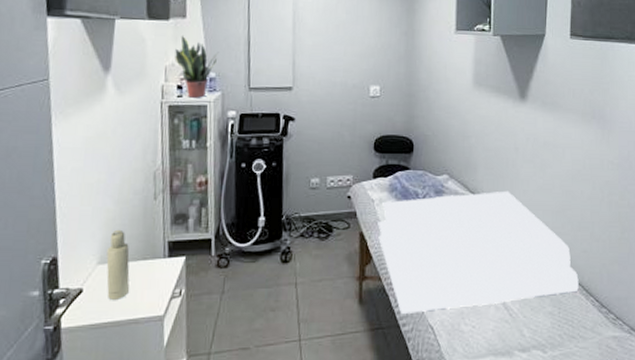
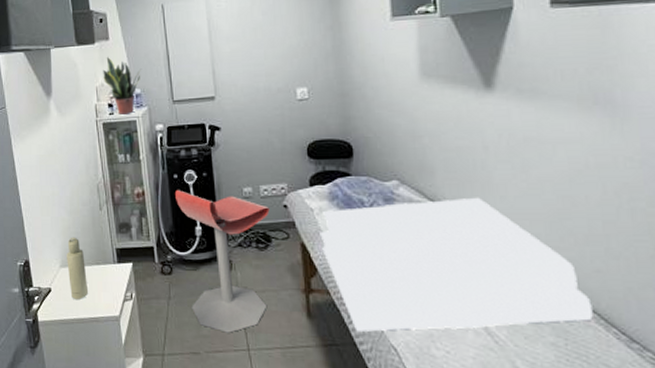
stool: none [241,180,334,325] -> present [175,190,270,333]

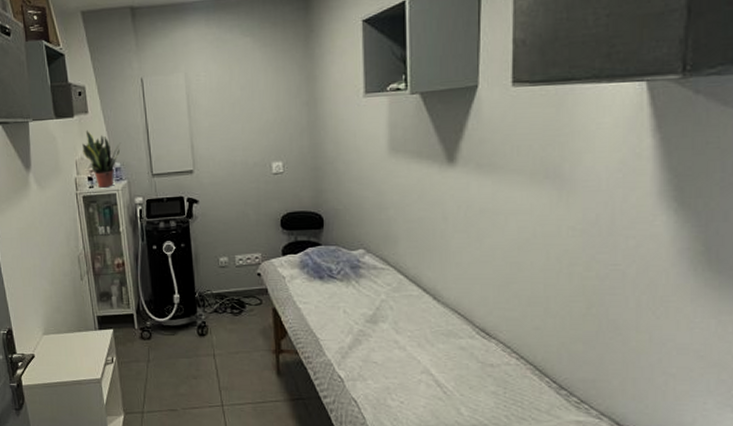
bottle: present [66,237,89,299] -> none [49,306,71,364]
stool: present [175,190,270,333] -> none [154,260,244,391]
books: present [320,197,593,333] -> none [290,264,529,387]

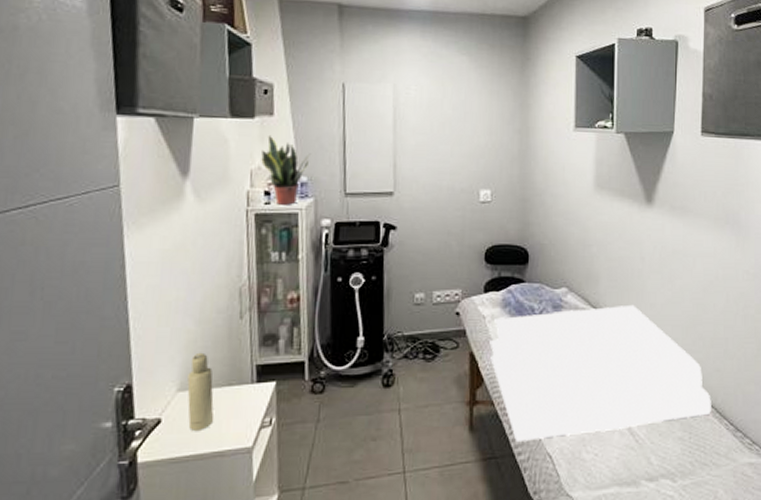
bottle: none [49,306,71,364] -> present [187,352,214,431]
books: none [290,264,529,387] -> present [489,304,711,443]

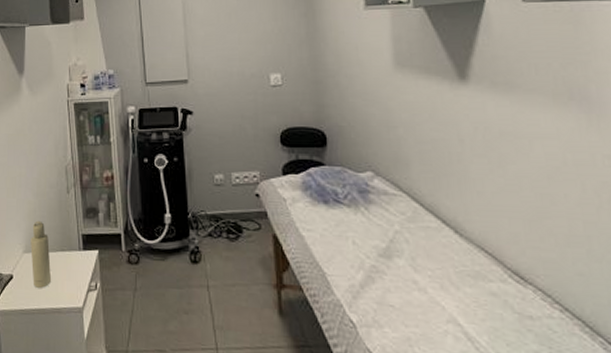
potted plant: present [261,134,312,205] -> none [76,36,116,95]
books: present [489,304,711,443] -> none [292,192,578,333]

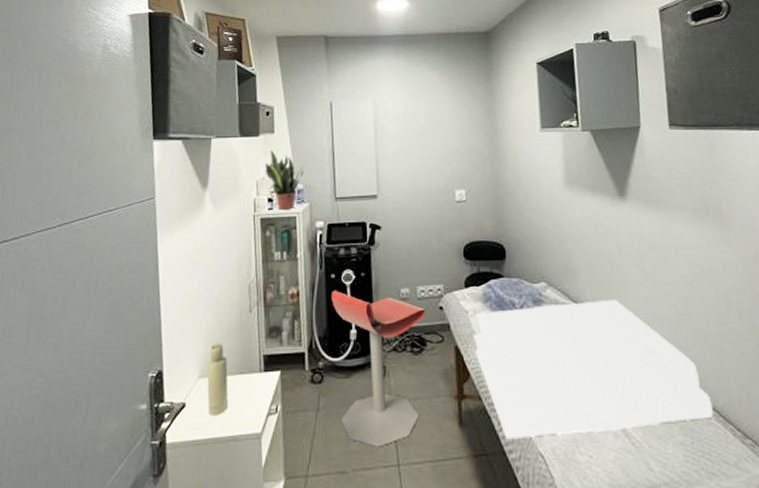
potted plant: none [76,36,116,95] -> present [265,149,306,210]
stool: none [145,175,241,330] -> present [332,291,426,447]
books: none [292,192,578,333] -> present [473,299,713,440]

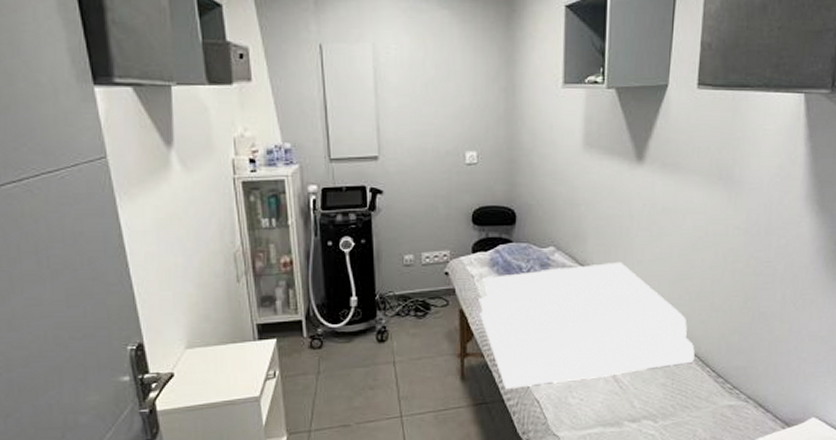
bottle: present [206,342,229,415] -> none [194,313,223,383]
potted plant: present [265,149,306,210] -> none [243,101,293,172]
stool: present [332,291,426,447] -> none [329,258,430,403]

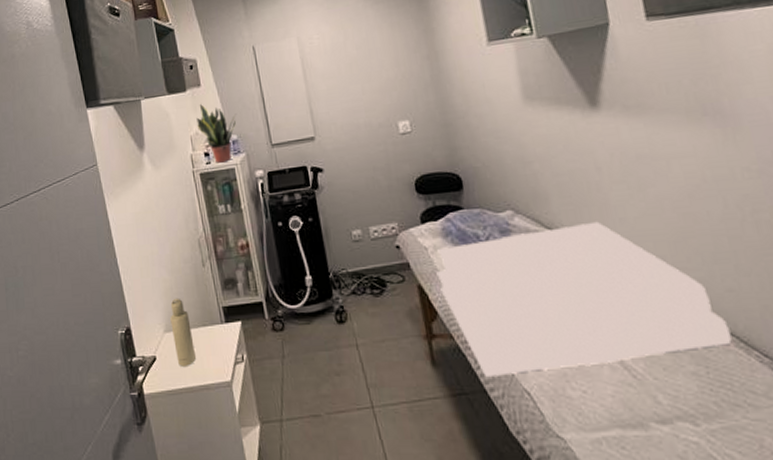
bottle: none [194,313,223,383] -> present [170,298,197,366]
potted plant: none [243,101,293,172] -> present [196,103,237,163]

